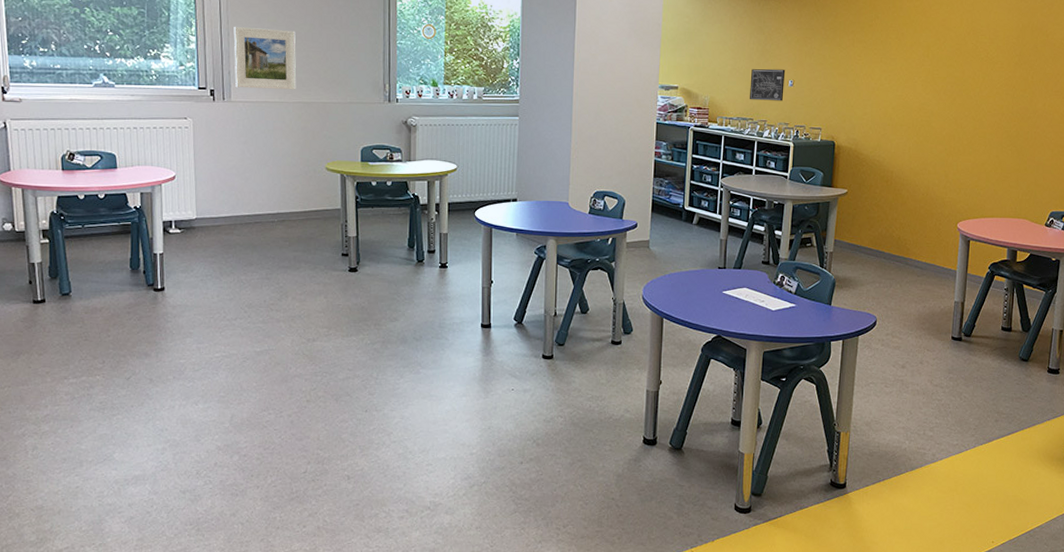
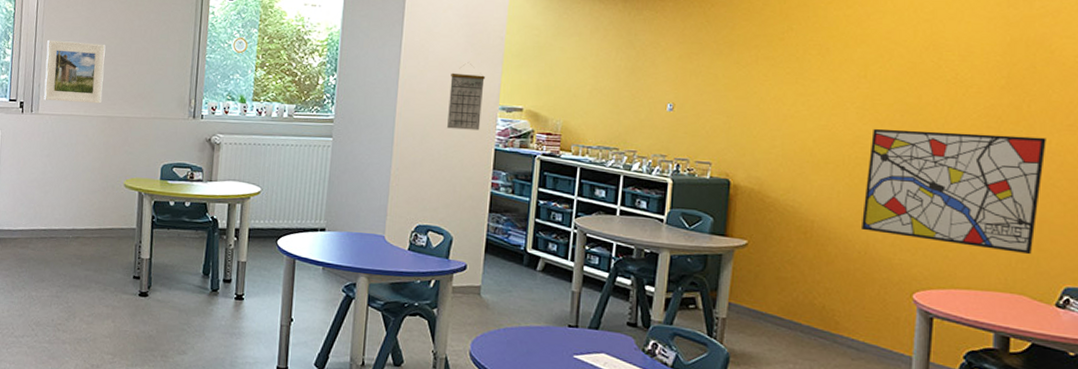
calendar: none [617,46,646,107] -> present [447,62,485,131]
wall art: present [750,68,786,101] -> none [615,89,663,129]
wall art: none [924,97,1042,189] -> present [860,128,1046,255]

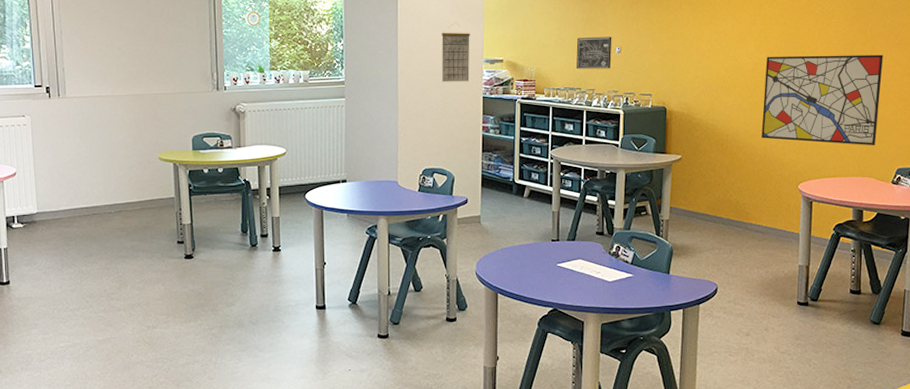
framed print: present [44,40,106,104] -> none [66,25,128,84]
wall art: none [615,89,663,129] -> present [576,36,612,69]

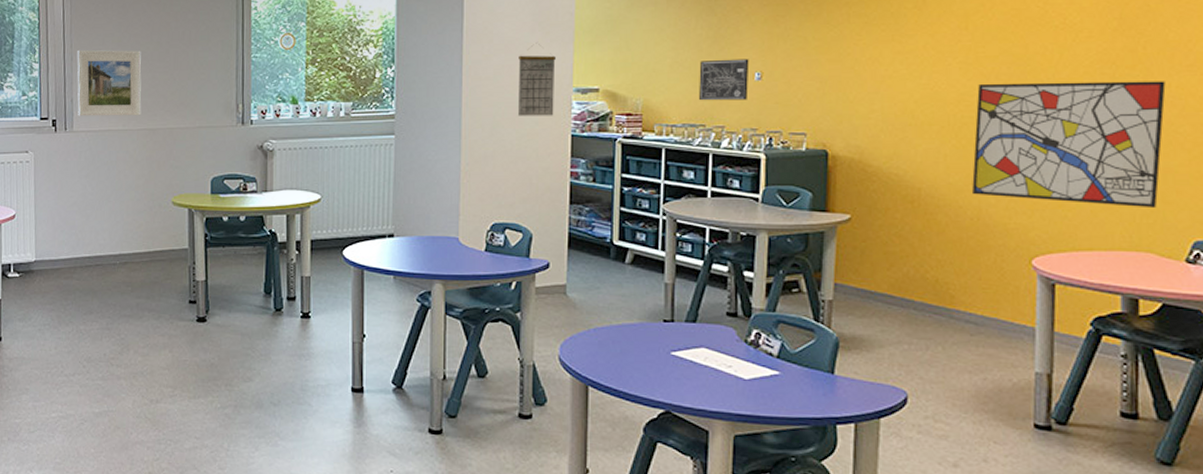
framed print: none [66,25,128,84] -> present [77,50,142,116]

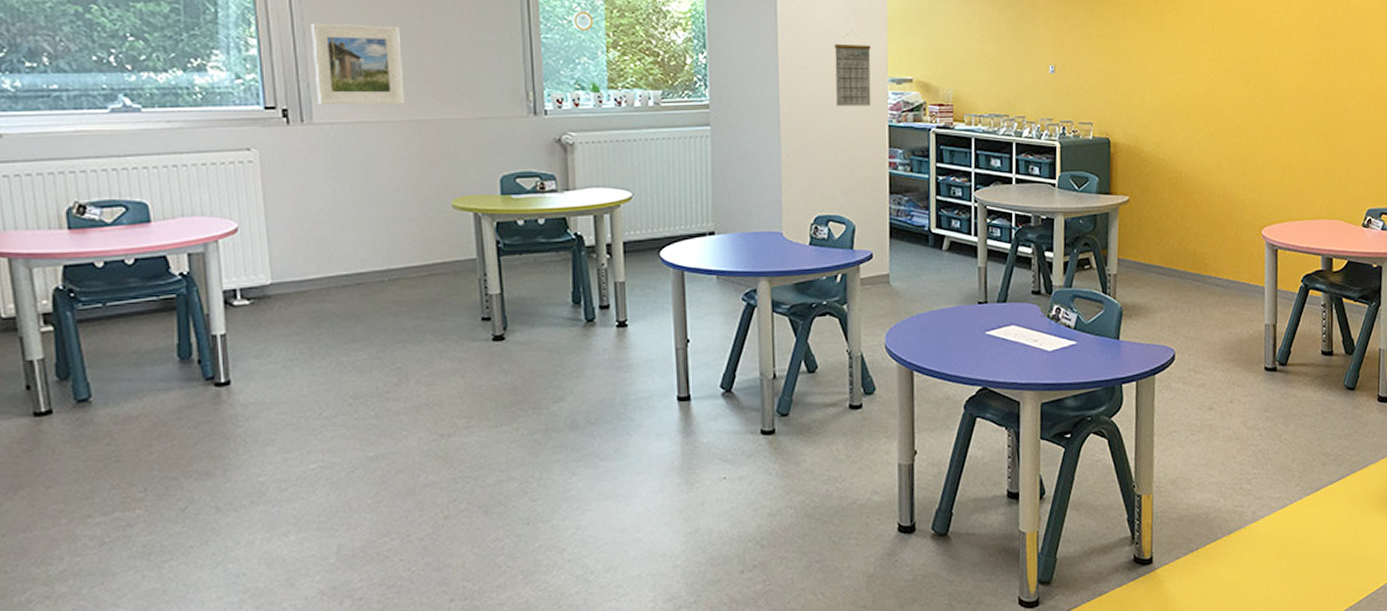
wall art: present [699,58,749,101] -> none [1002,52,1045,92]
wall art: present [971,81,1166,209] -> none [1218,78,1349,184]

